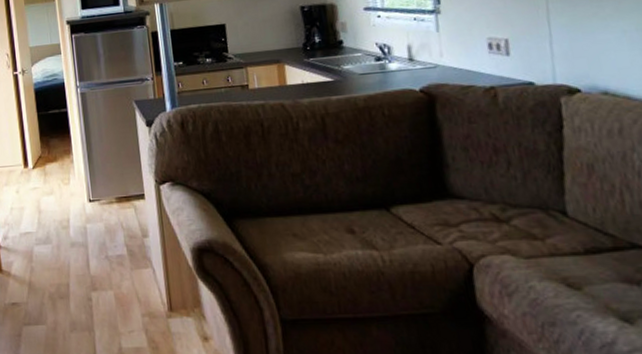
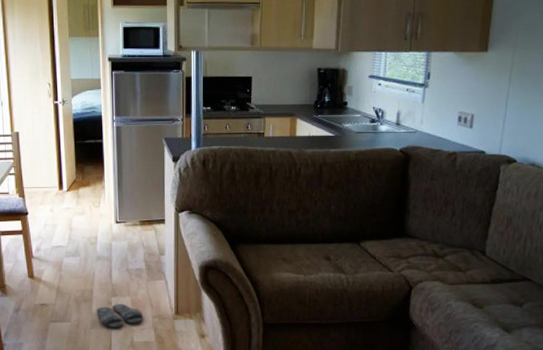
slippers: none [74,299,130,330] -> present [96,303,143,327]

